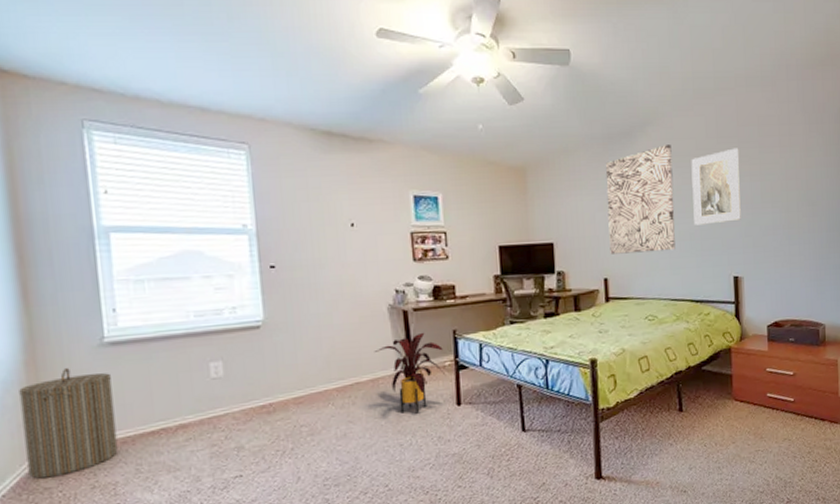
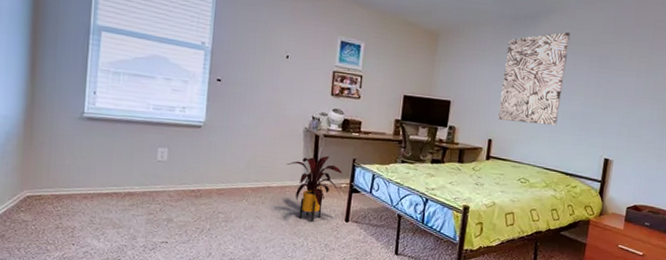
laundry hamper: present [19,368,119,479] -> none [14,131,84,214]
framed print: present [691,148,741,225] -> none [577,45,632,110]

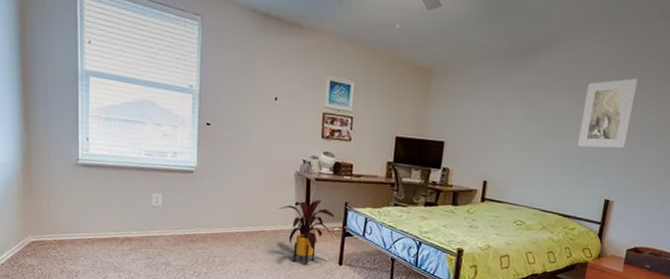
wall art: present [498,32,570,126] -> none [494,66,572,166]
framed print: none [577,45,632,110] -> present [578,78,638,148]

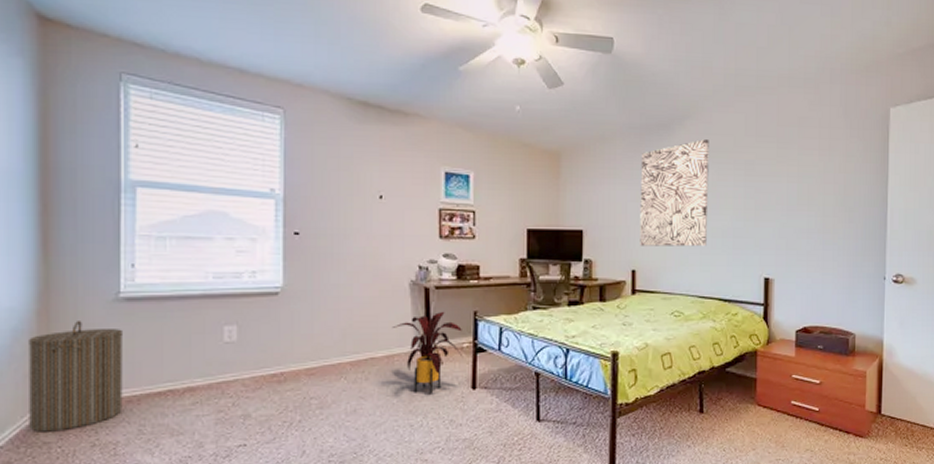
laundry hamper: none [17,178,81,258] -> present [29,321,123,432]
wall art: none [494,66,572,166] -> present [640,139,709,247]
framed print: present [578,78,638,148] -> none [727,148,778,223]

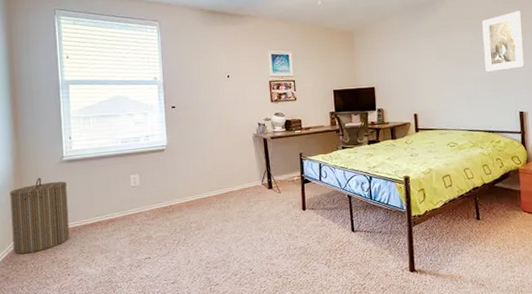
house plant: present [392,311,463,394] -> none [242,154,295,216]
wall art: present [640,139,709,247] -> none [414,10,471,95]
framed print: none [727,148,778,223] -> present [482,11,524,72]

